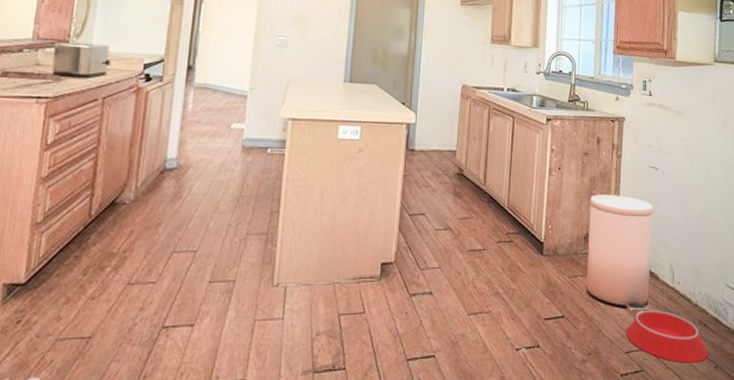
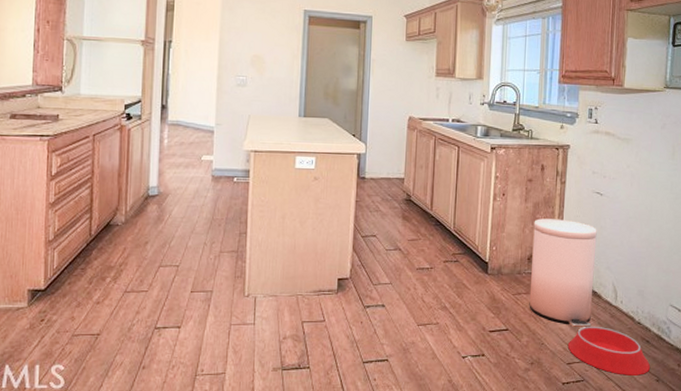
toaster: present [52,41,111,78] -> none [49,87,98,118]

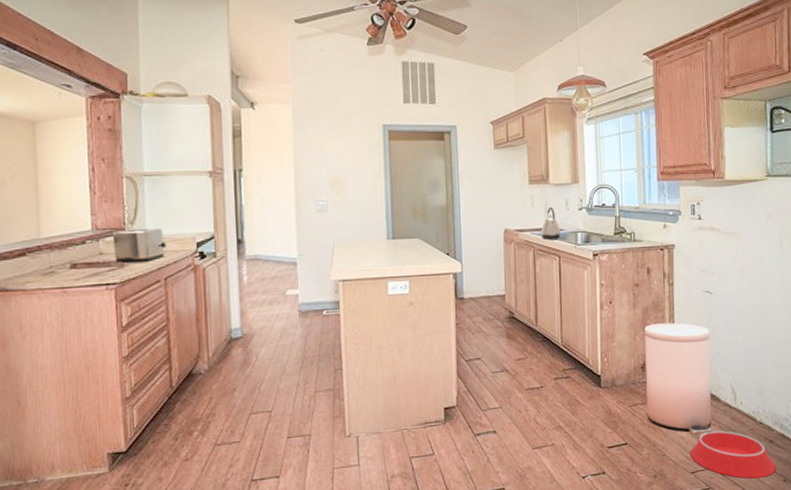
toaster: none [49,87,98,118] -> present [112,228,167,263]
kettle: none [442,100,462,131] -> present [540,207,561,241]

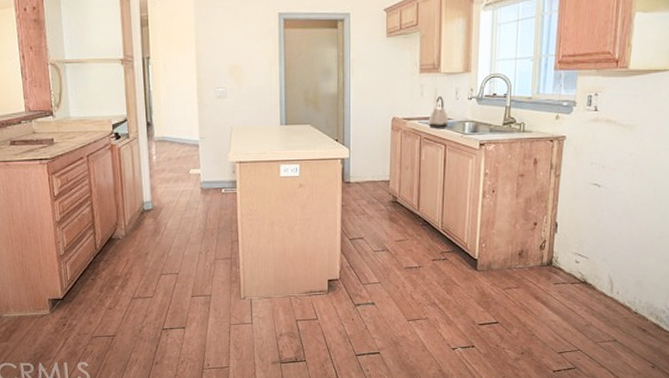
toaster: present [112,228,167,263] -> none [42,110,87,141]
pedal bin: present [644,322,713,434] -> none [520,213,594,318]
pet bowl: present [690,430,777,479] -> none [559,317,647,363]

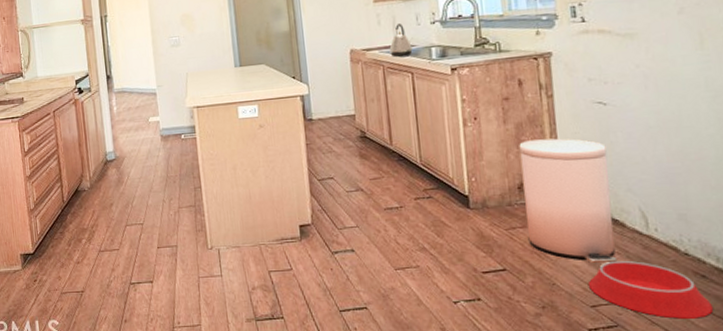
pedal bin: none [520,213,594,318] -> present [519,138,618,263]
pet bowl: none [559,317,647,363] -> present [587,260,714,319]

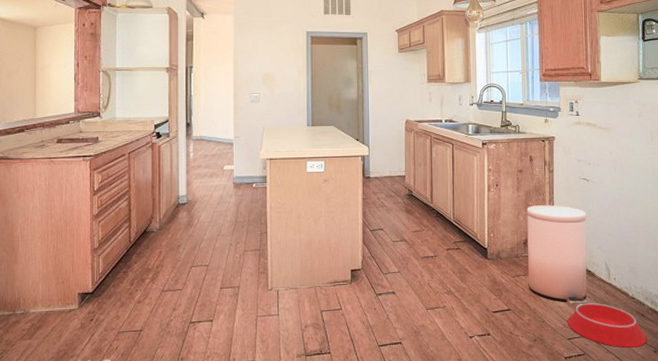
kettle: present [389,23,413,58] -> none [437,102,455,131]

